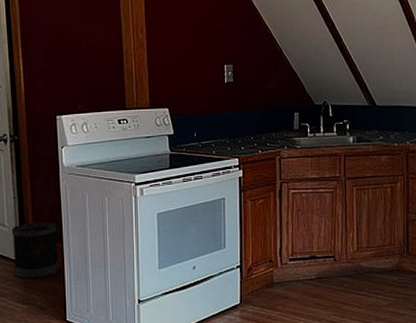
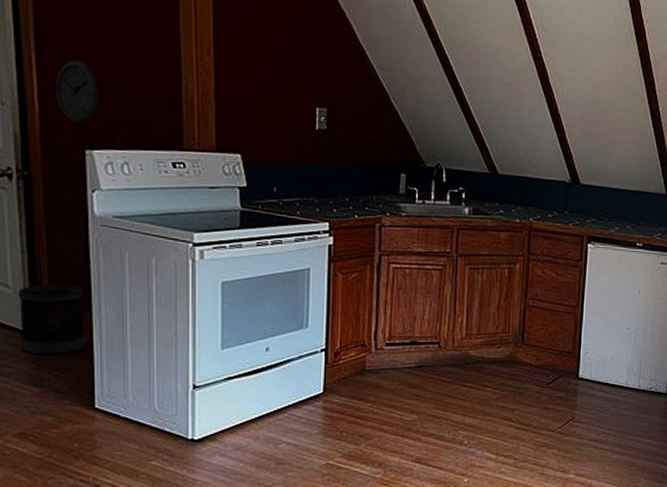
wall clock: none [35,48,65,96] -> present [55,59,99,124]

